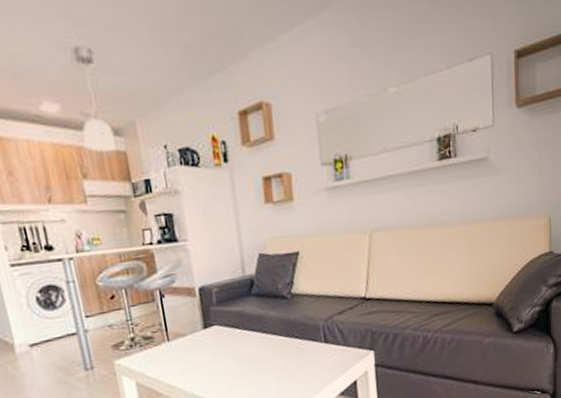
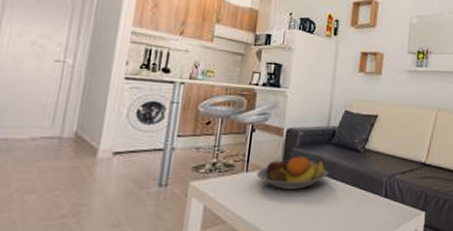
fruit bowl: none [178,314,256,353] -> present [256,156,328,190]

